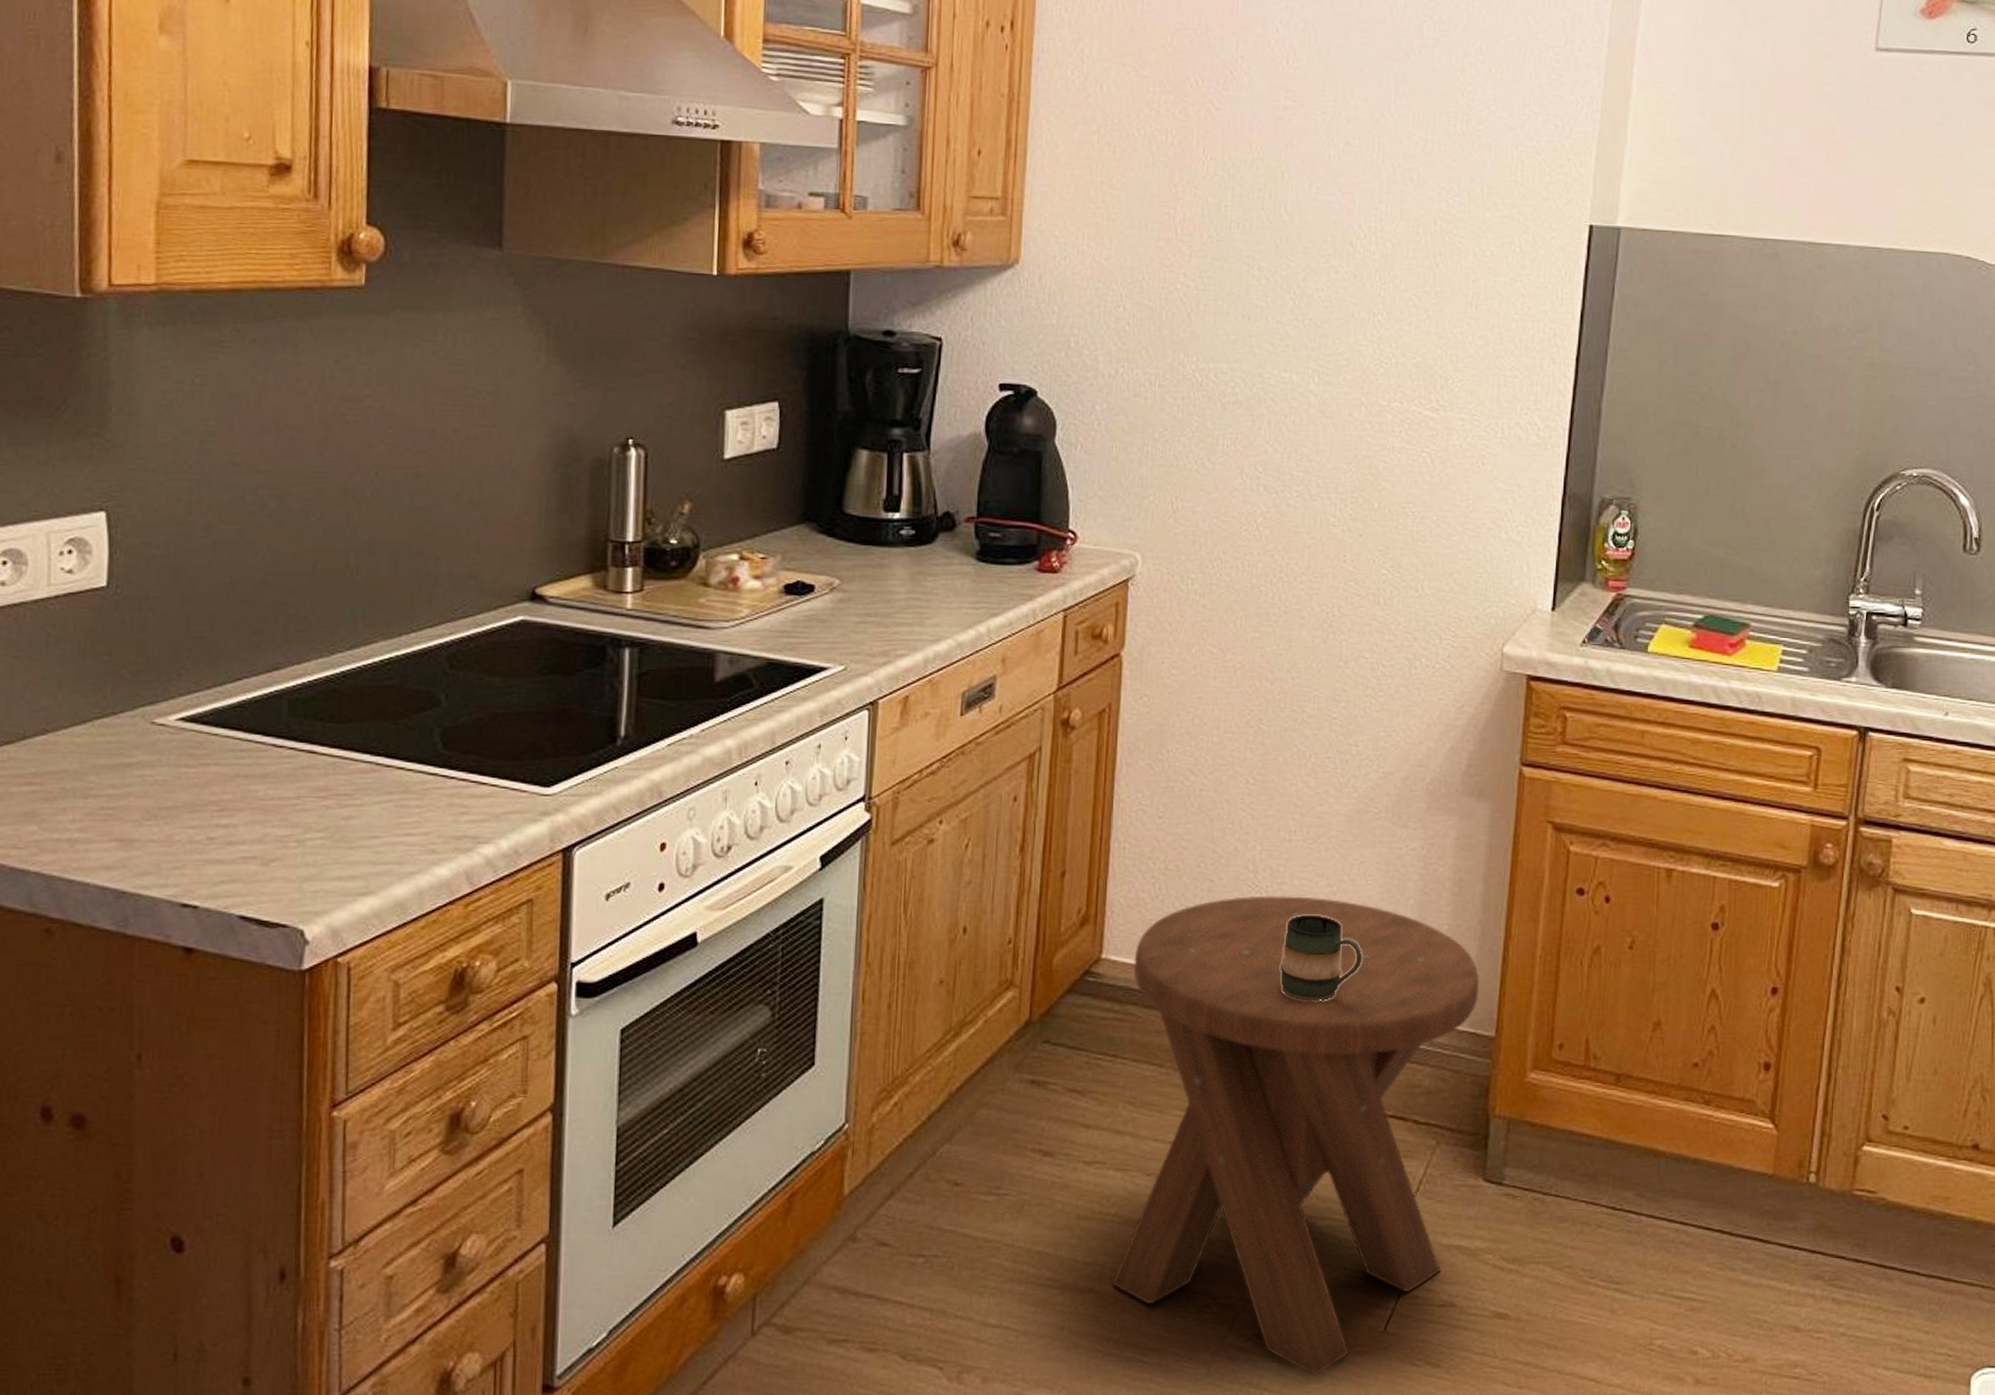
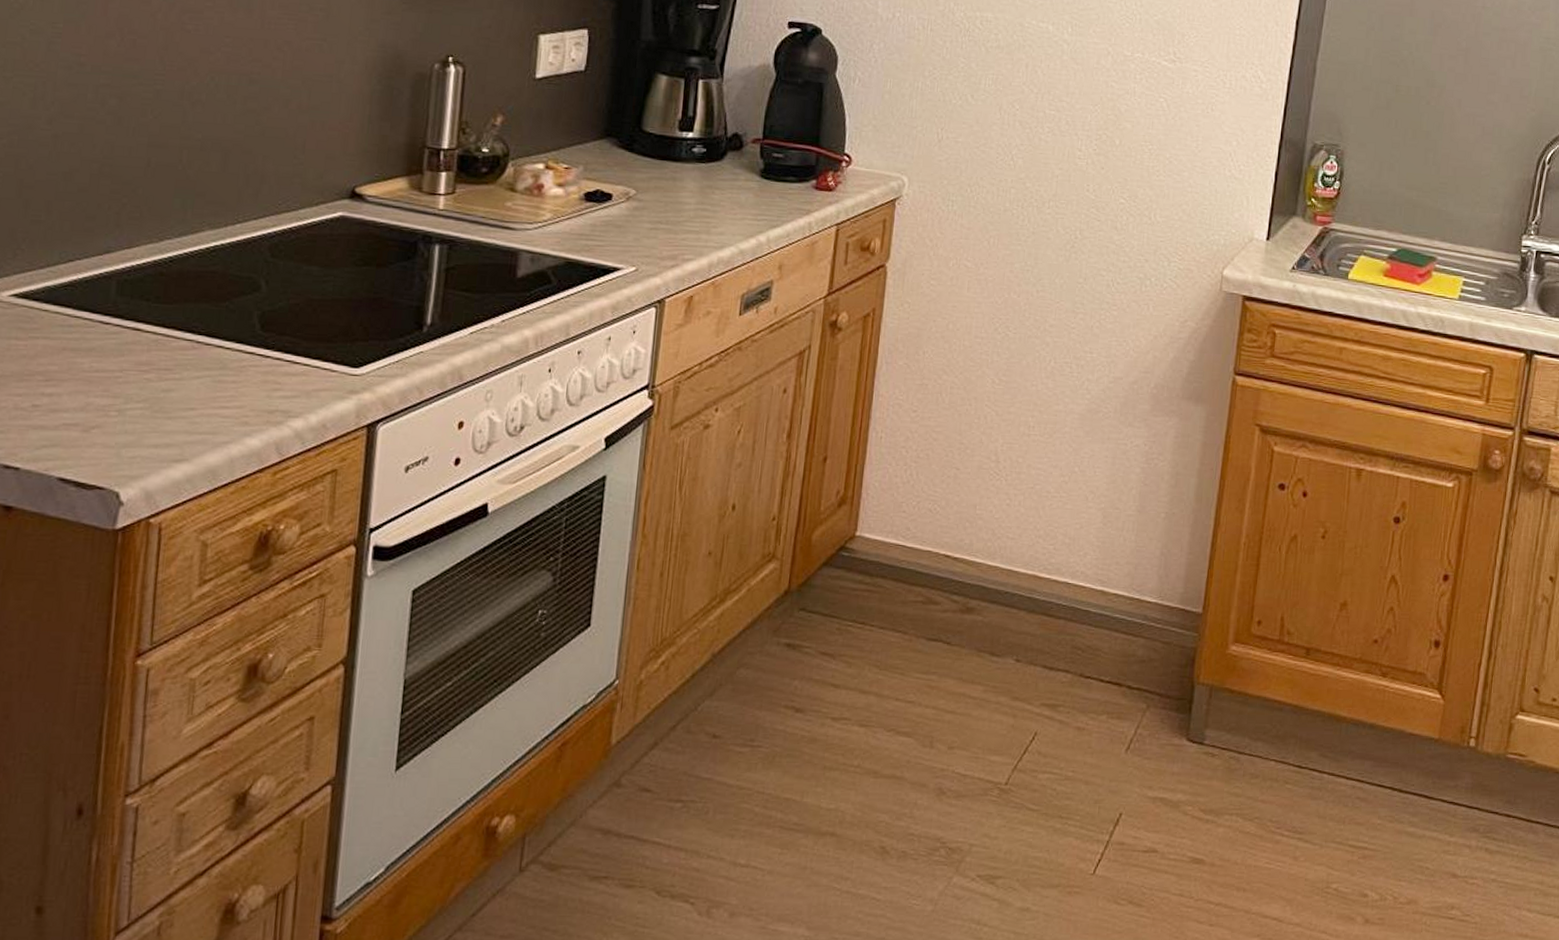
music stool: present [1112,895,1480,1375] -> none [852,483,1191,913]
mug: present [1280,915,1362,1002] -> none [1015,501,1088,579]

